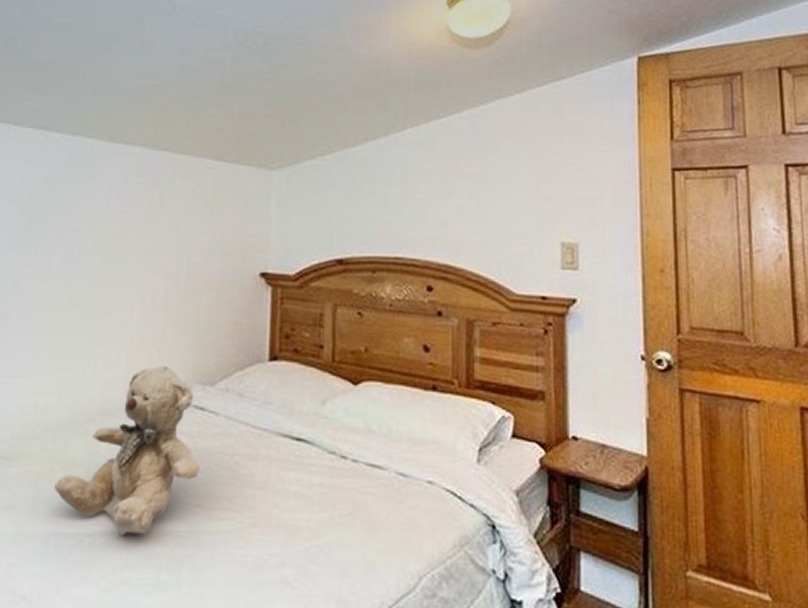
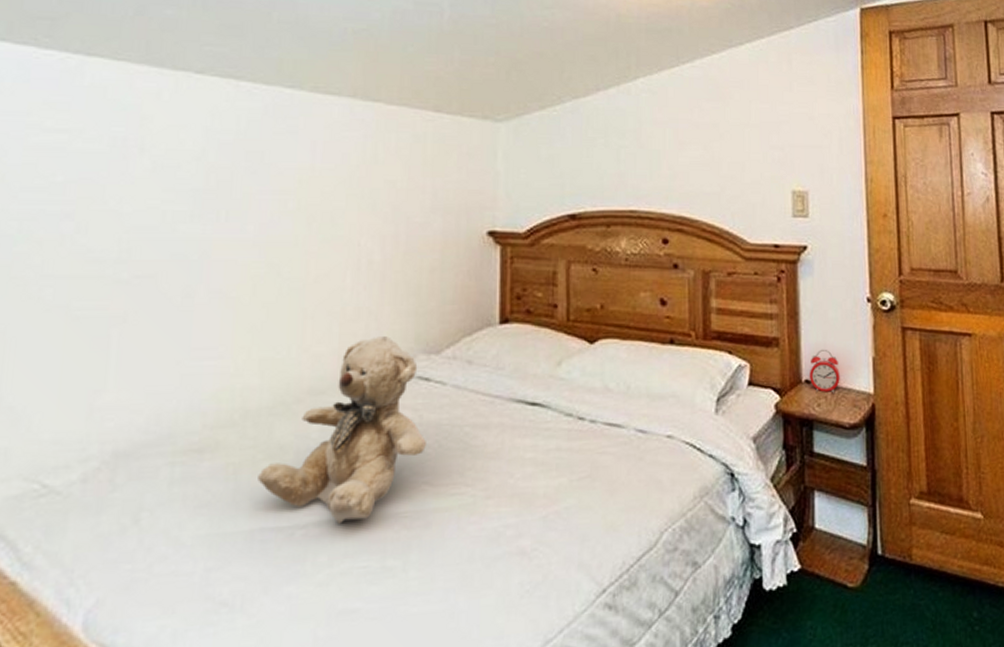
alarm clock: none [576,405,611,454] -> present [809,349,841,395]

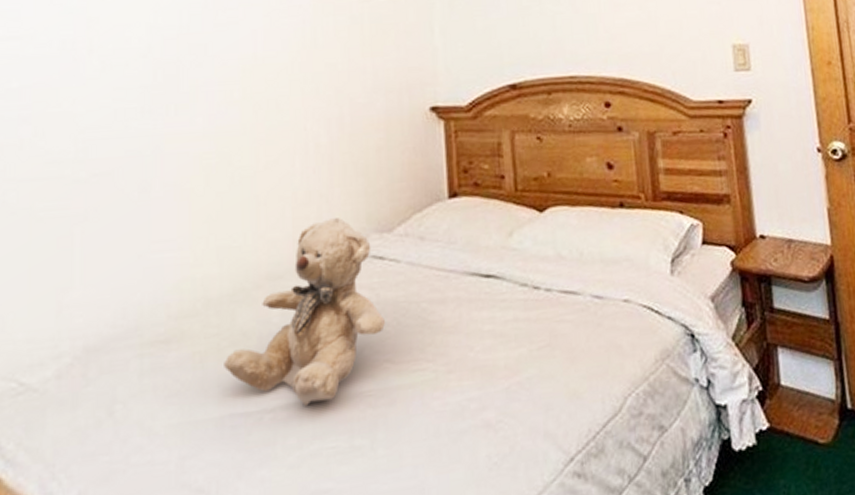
alarm clock: present [809,349,841,395] -> none [763,202,796,248]

